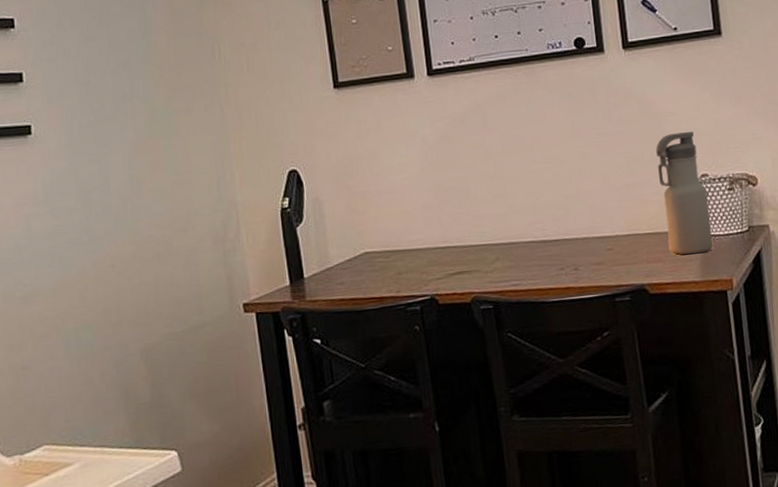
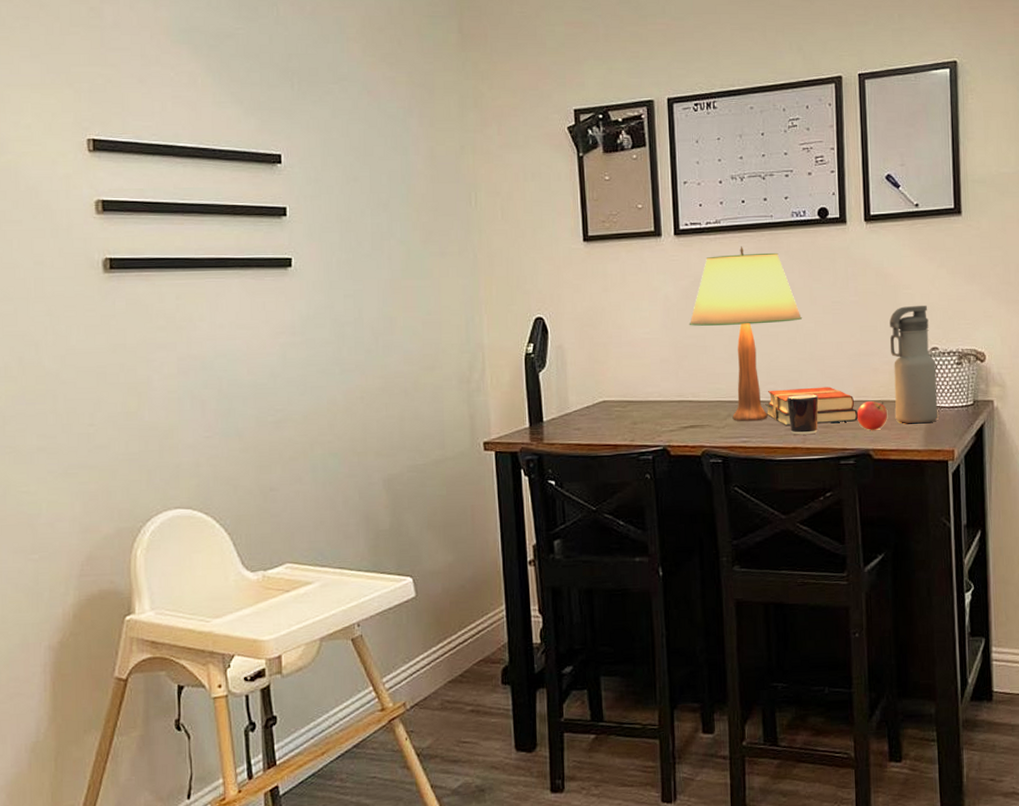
table lamp: none [448,83,566,265] -> present [689,246,803,422]
books: none [534,222,631,266] -> present [765,387,858,426]
mug: none [555,230,590,275] -> present [787,394,819,435]
fruit: none [629,234,661,265] -> present [856,401,888,430]

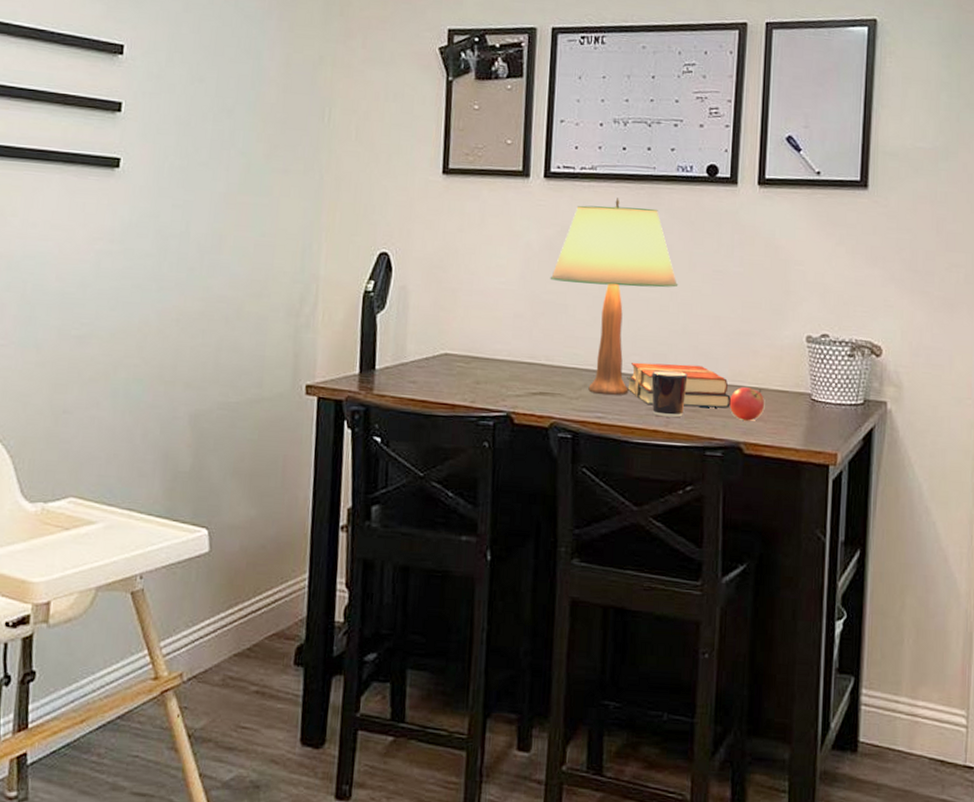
water bottle: present [889,306,938,424] -> none [774,284,825,420]

